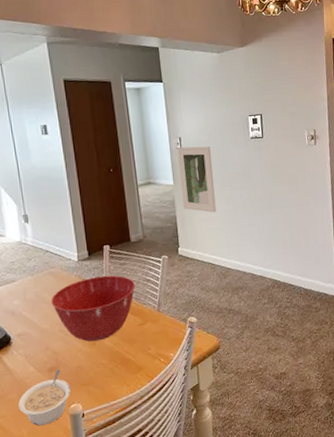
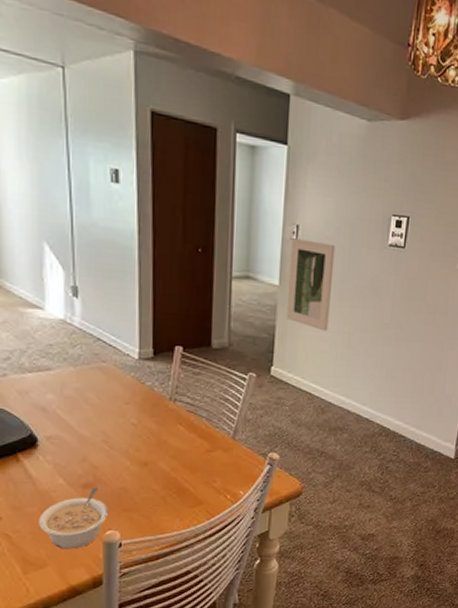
mixing bowl: present [51,275,135,342] -> none [96,383,209,462]

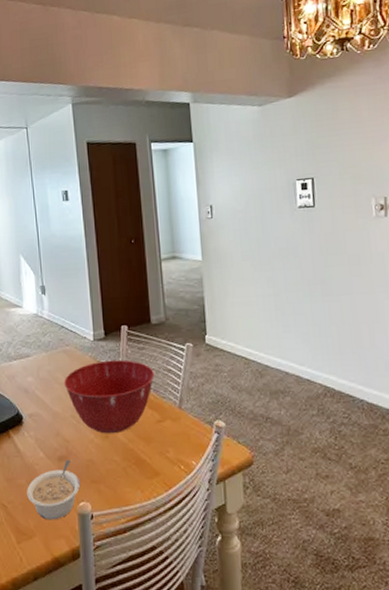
mixing bowl: none [96,383,209,462] -> present [64,360,155,434]
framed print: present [286,238,335,332] -> none [207,216,253,297]

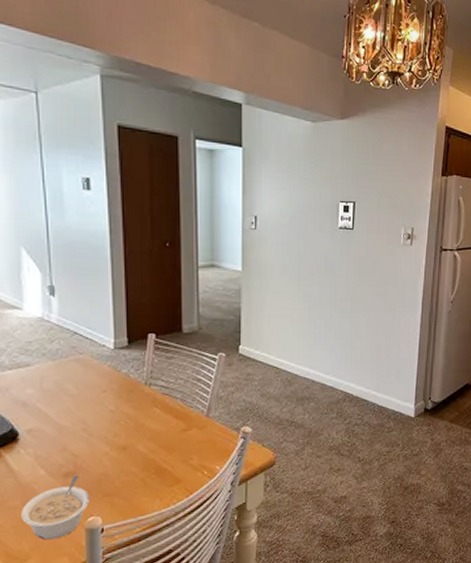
mixing bowl: present [64,360,155,434] -> none [74,369,182,446]

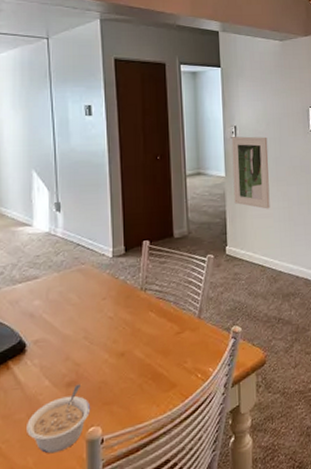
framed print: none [250,228,291,309] -> present [231,136,270,209]

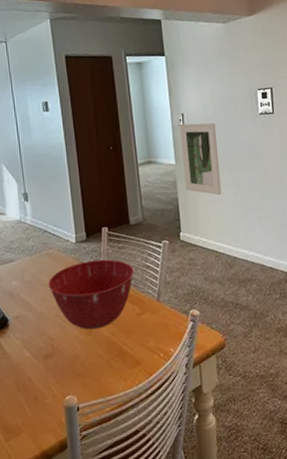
legume: present [27,384,91,454] -> none [14,357,67,416]
mixing bowl: none [77,274,175,352] -> present [48,259,134,330]

